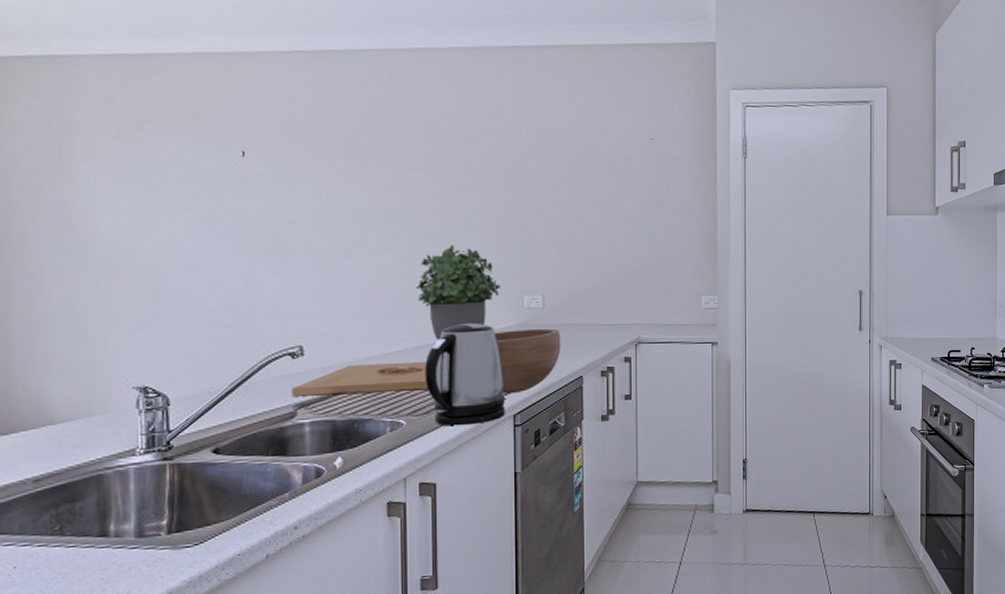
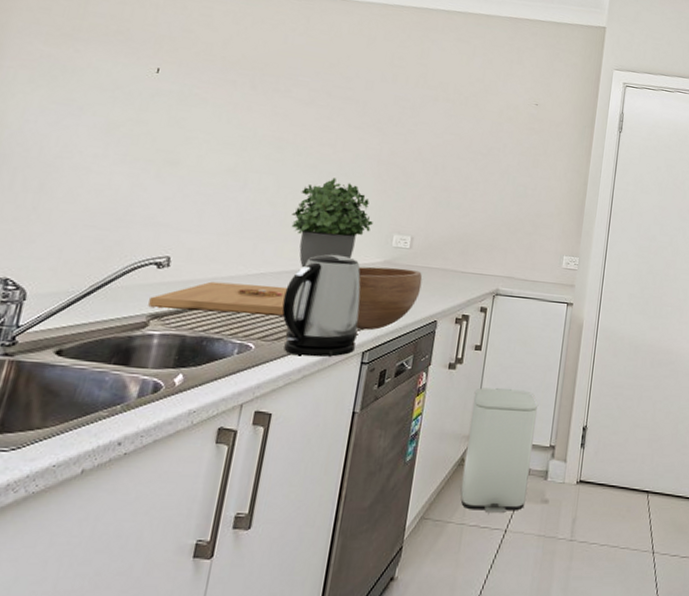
pedal bin: none [631,432,696,550] -> present [460,387,539,514]

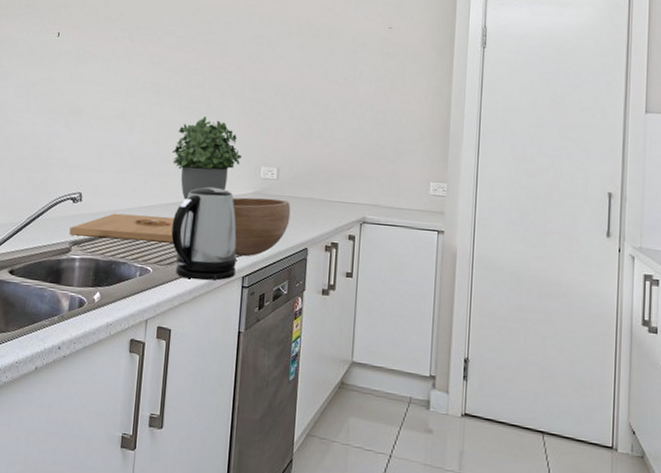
pedal bin: present [460,387,539,514] -> none [342,314,415,439]

